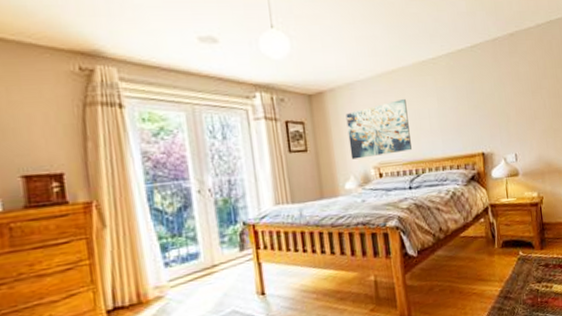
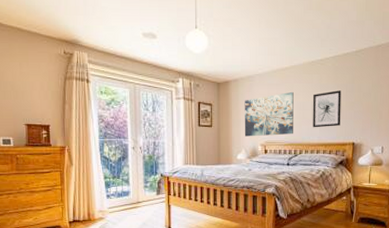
wall art: none [429,93,466,140] -> present [313,90,341,128]

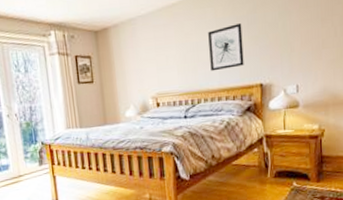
wall art: present [244,91,294,137] -> none [127,31,188,90]

